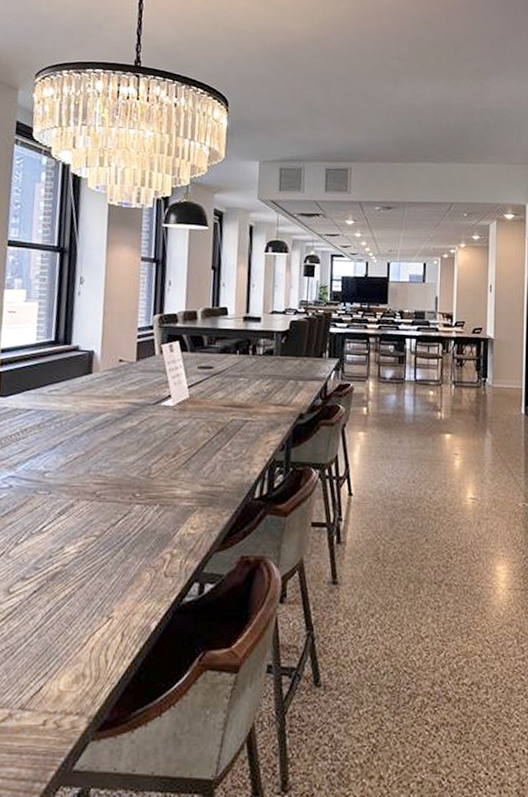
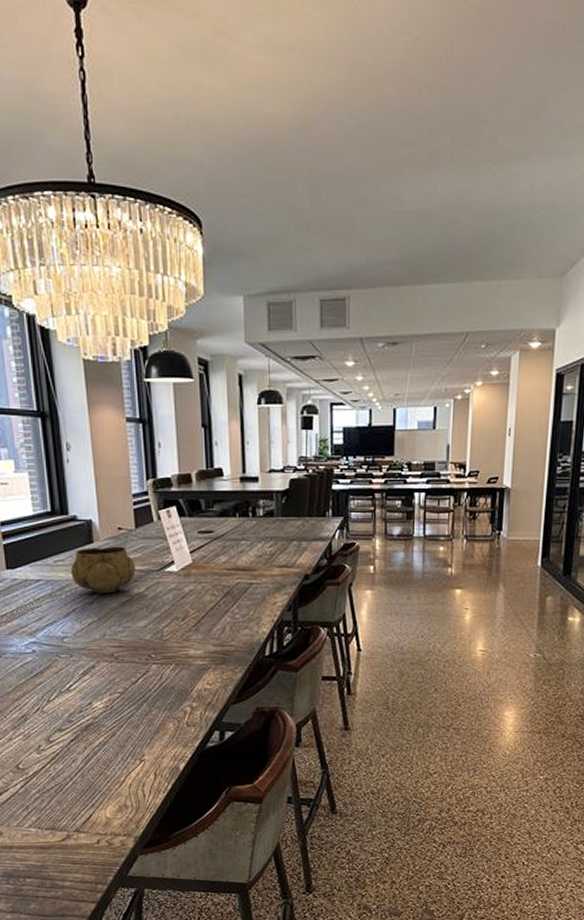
decorative bowl: none [64,378,132,426] -> present [71,546,136,593]

